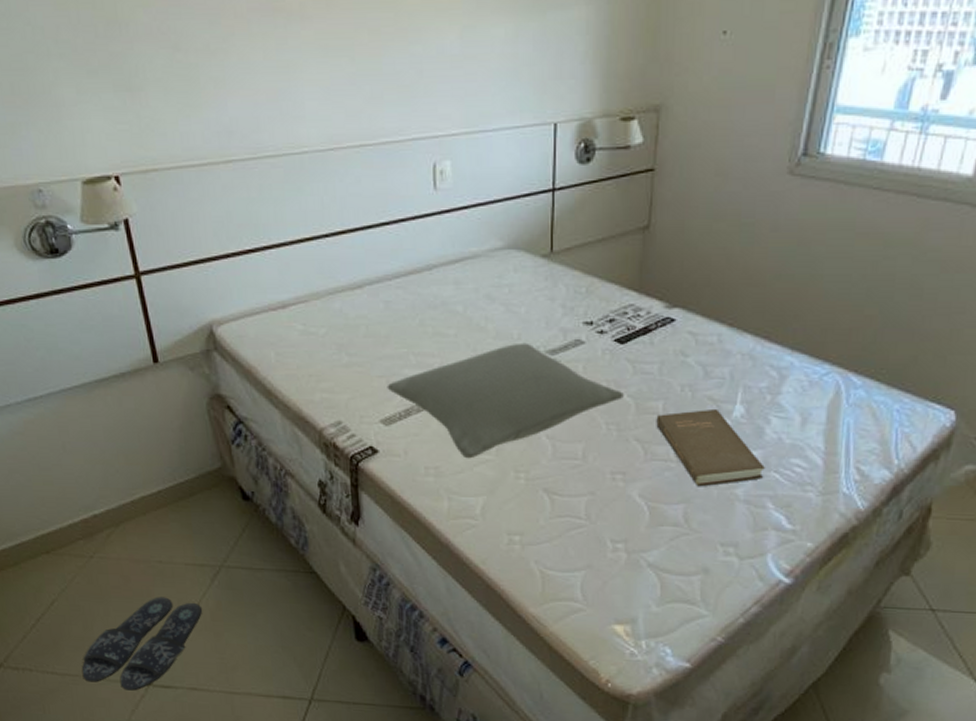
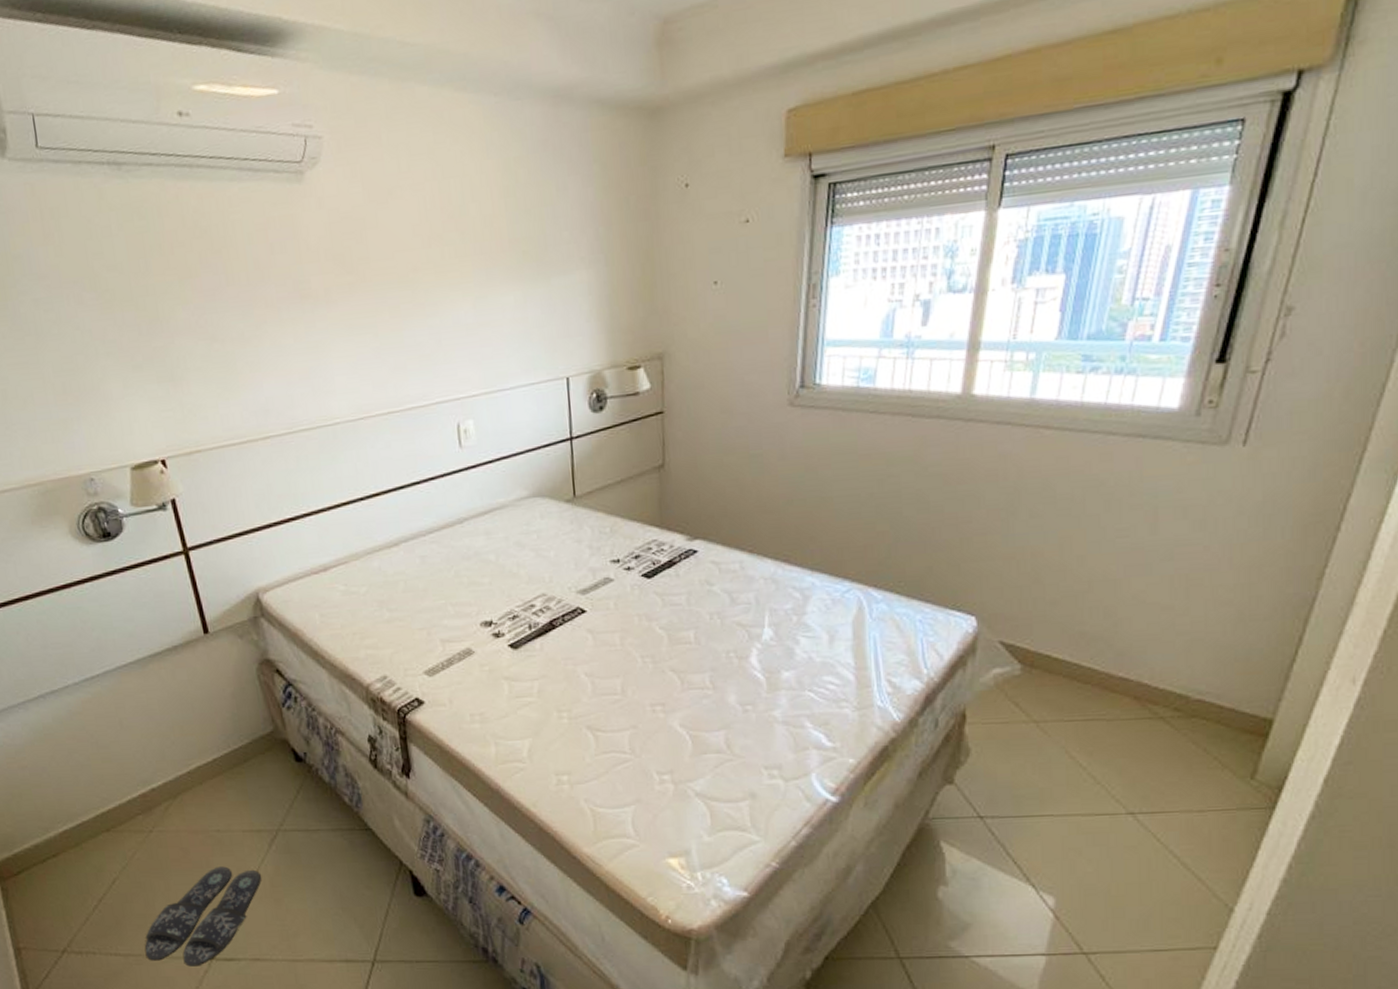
pillow: present [387,342,624,459] -> none [428,585,656,703]
book: present [656,408,766,487] -> none [689,633,800,712]

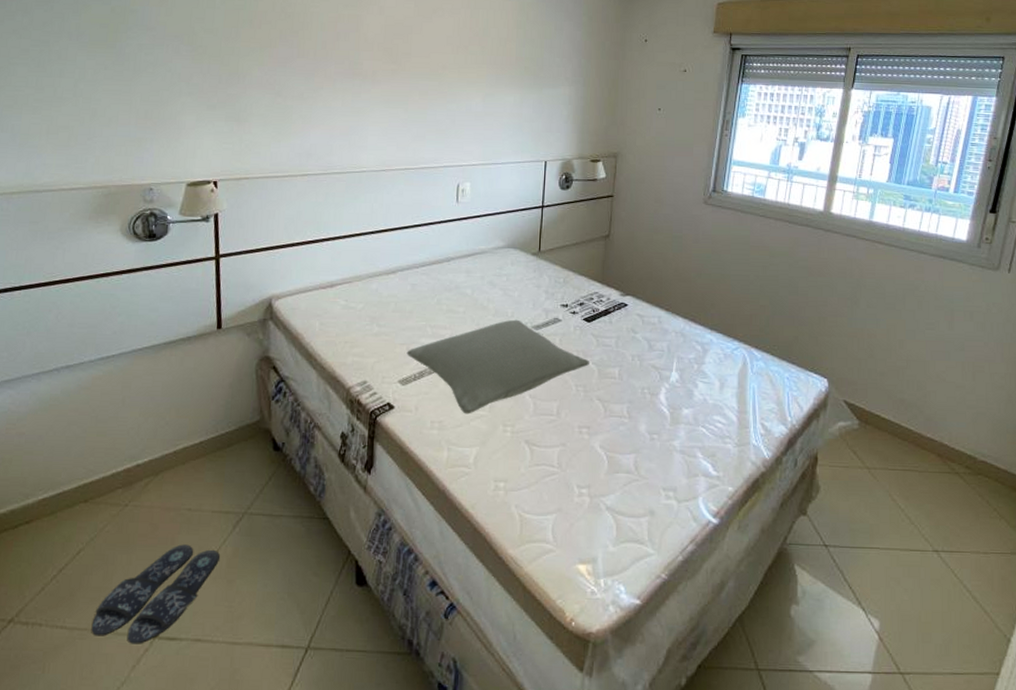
pillow: none [428,585,656,703] -> present [406,319,589,414]

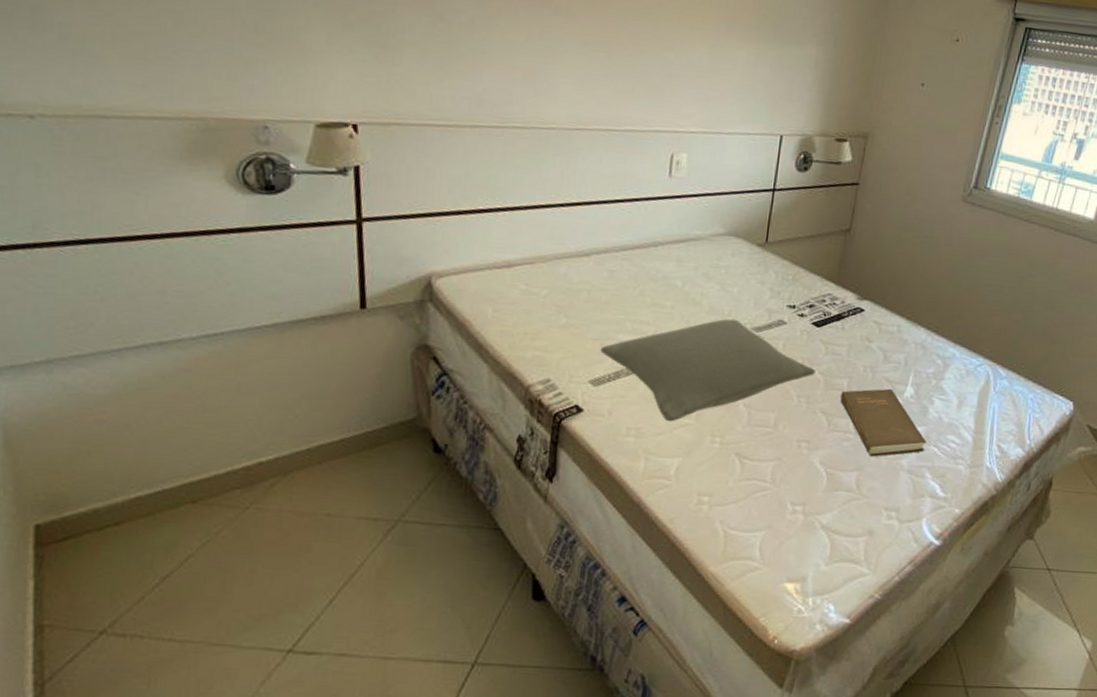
slippers: present [91,544,220,644] -> none [207,553,367,658]
book: none [613,374,696,439] -> present [840,388,928,457]

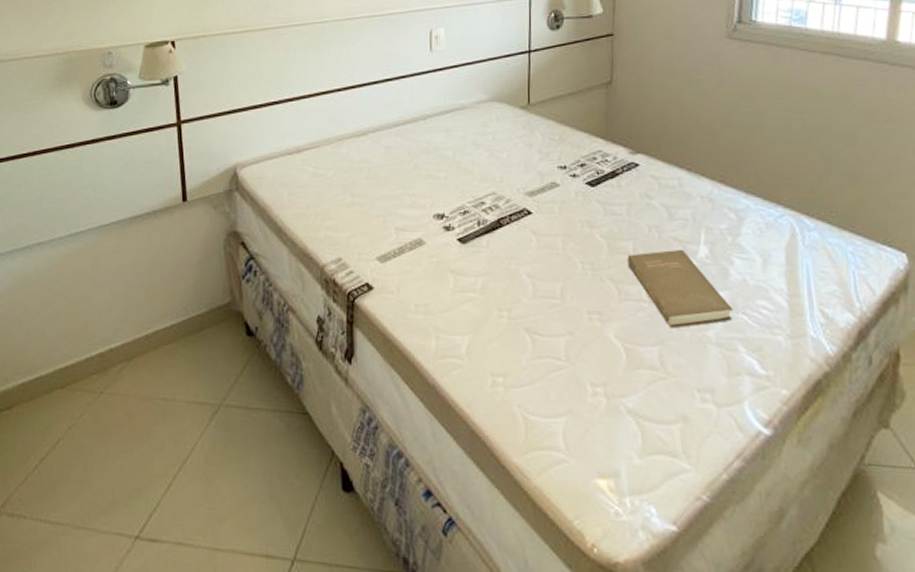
pillow: present [600,319,815,422] -> none [384,185,596,297]

